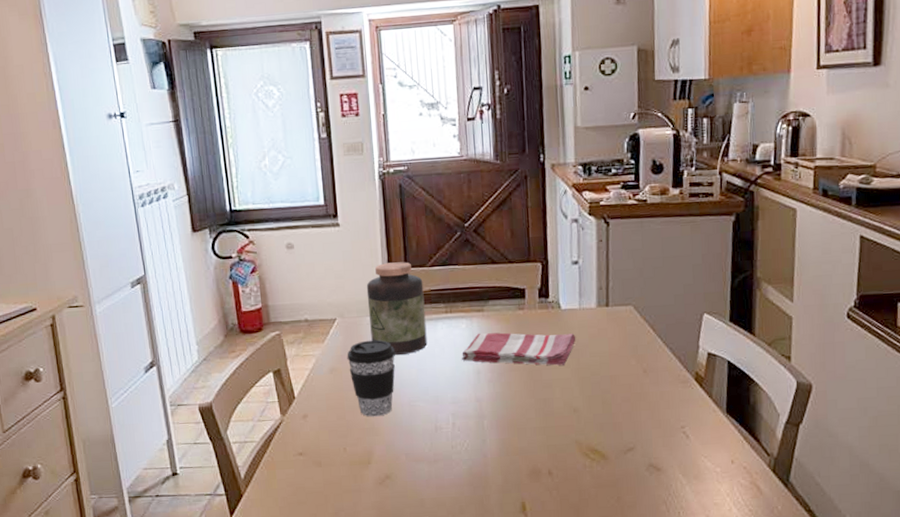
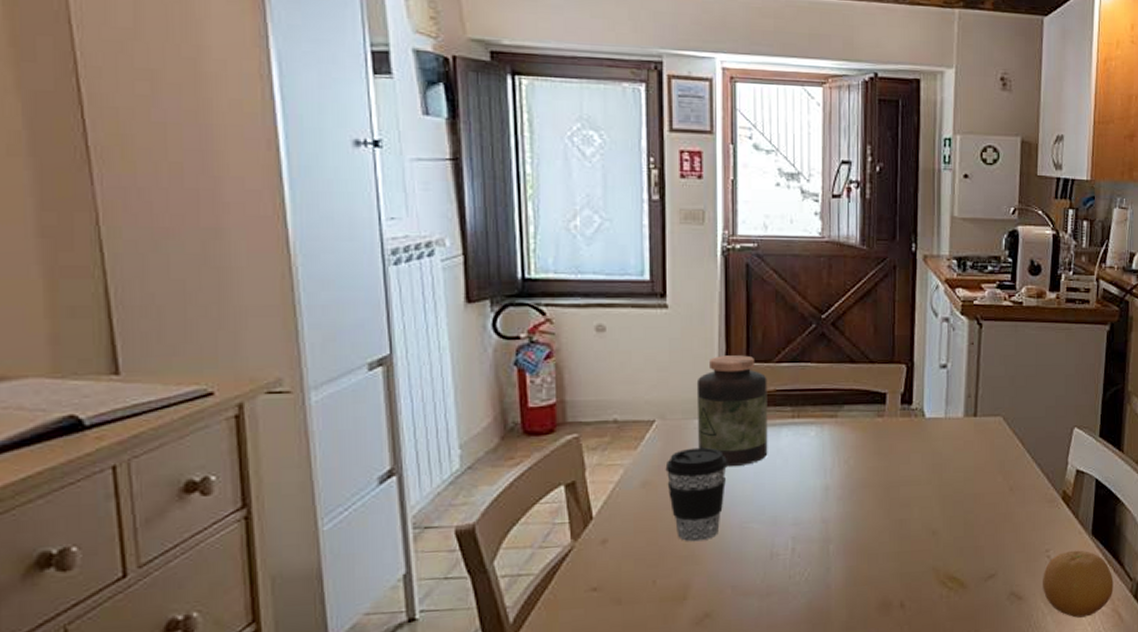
dish towel: present [462,332,576,366] -> none [808,442,940,482]
fruit: none [680,427,751,489] -> present [1043,550,1114,618]

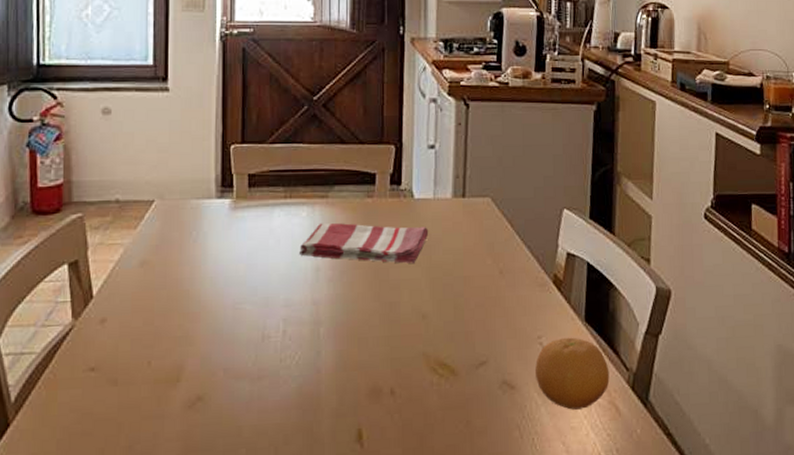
coffee cup: present [665,447,728,542] -> none [163,227,223,322]
jar: present [696,355,768,466] -> none [194,136,261,246]
dish towel: none [808,442,940,482] -> present [300,223,429,264]

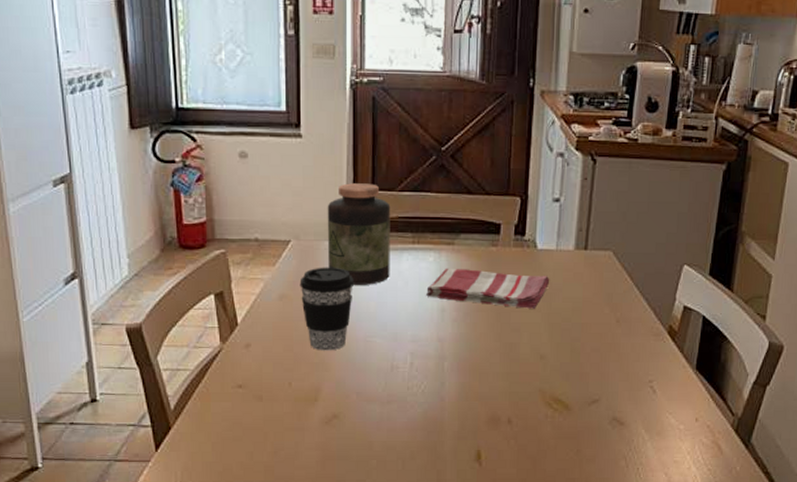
coffee cup: none [163,227,223,322] -> present [299,267,355,351]
jar: none [194,136,261,246] -> present [327,183,391,285]
fruit: present [535,337,610,410] -> none [644,383,715,446]

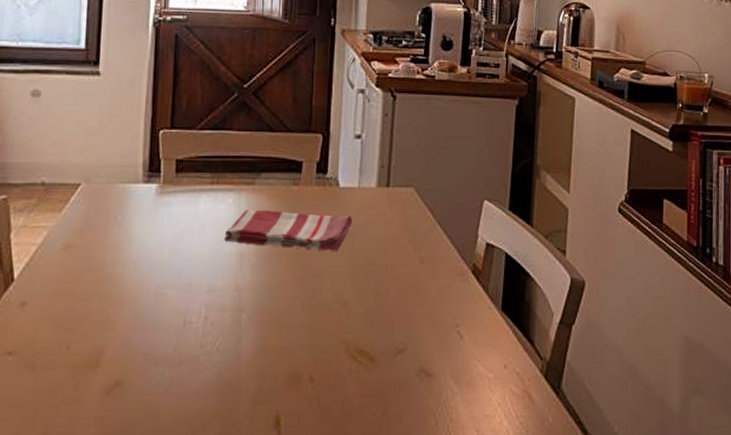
coffee cup: present [299,267,355,351] -> none [87,211,148,307]
jar: present [327,183,391,285] -> none [120,122,190,231]

